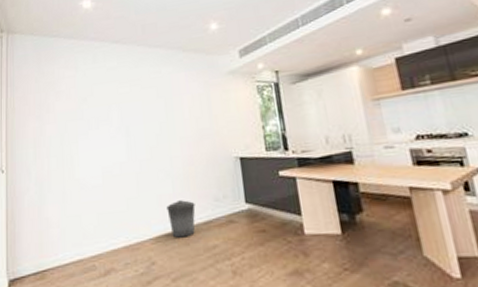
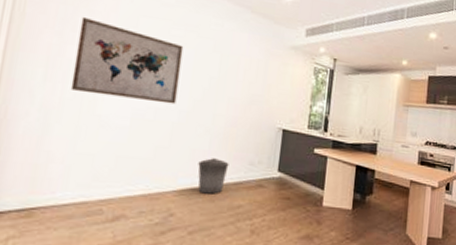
wall art: none [52,98,136,162] -> present [70,16,184,105]

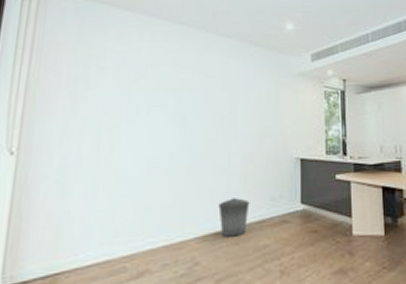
wall art: present [70,16,184,105] -> none [86,73,192,148]

